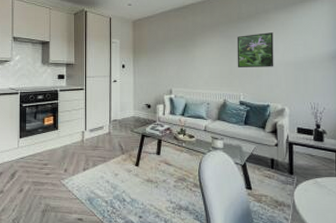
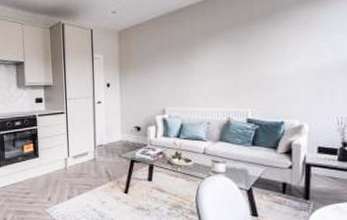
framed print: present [237,32,274,67] -> none [245,34,294,79]

